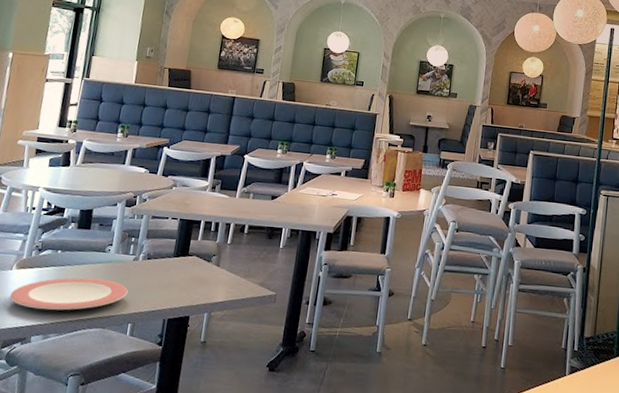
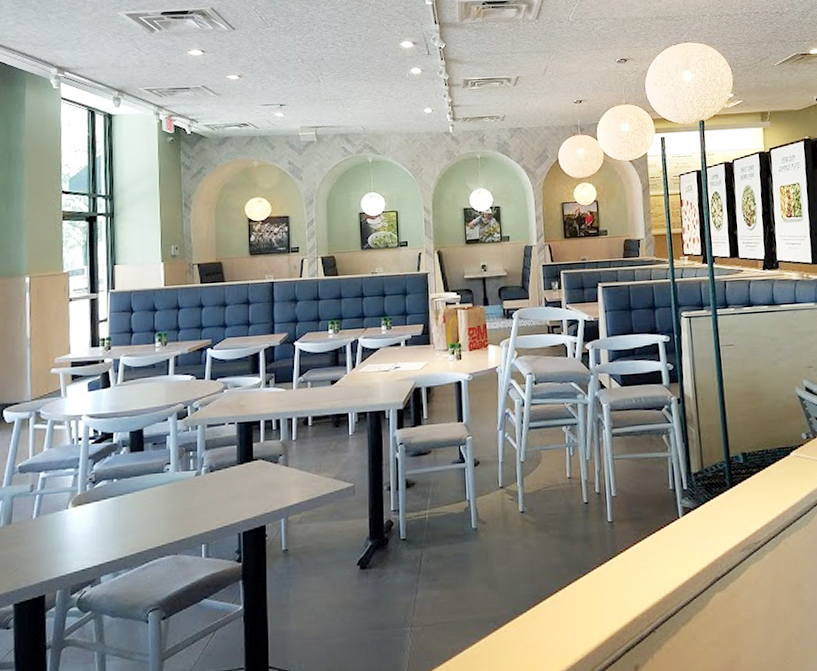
plate: present [9,277,128,311] -> none [70,501,196,547]

